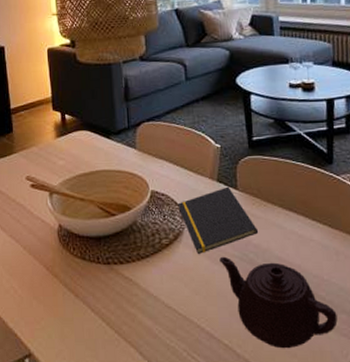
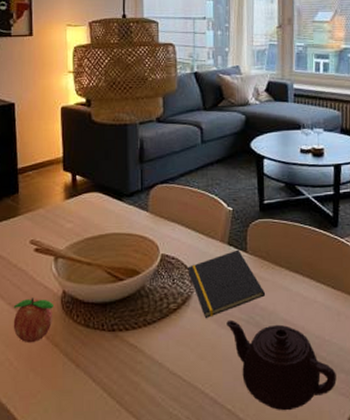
fruit: none [14,231,52,273] -> present [13,298,53,343]

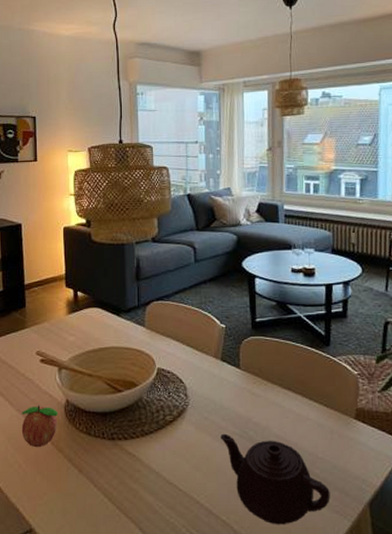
notepad: present [188,249,265,318] -> none [182,365,258,431]

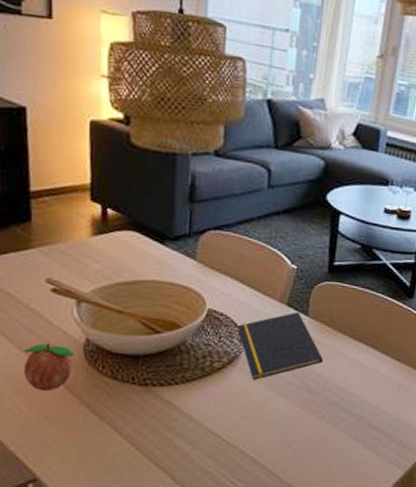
notepad: none [182,365,258,431] -> present [237,311,323,380]
teapot: present [220,433,330,525] -> none [276,383,388,475]

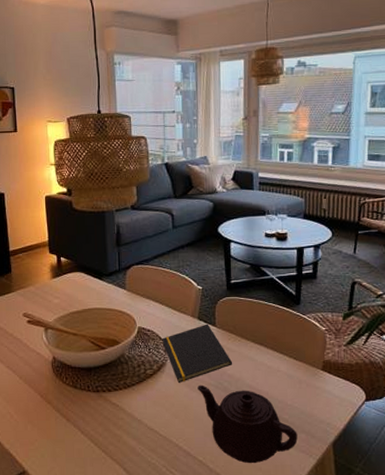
fruit: present [23,343,74,392] -> none [11,362,46,400]
teapot: none [276,383,388,475] -> present [197,385,298,464]

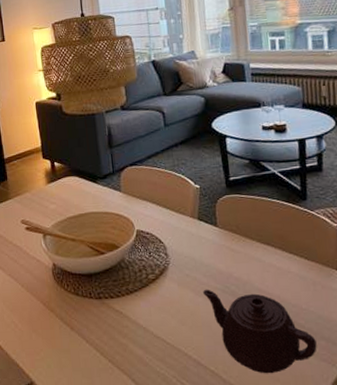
notepad: present [162,323,232,383] -> none [162,224,238,287]

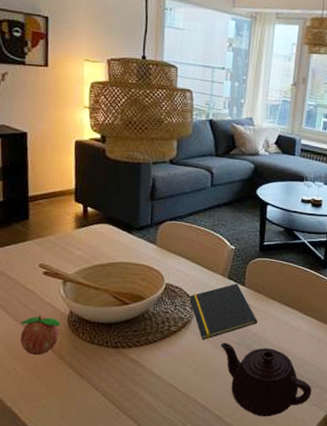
fruit: none [13,270,47,309] -> present [20,316,60,356]
notepad: none [162,224,238,287] -> present [189,283,257,340]

